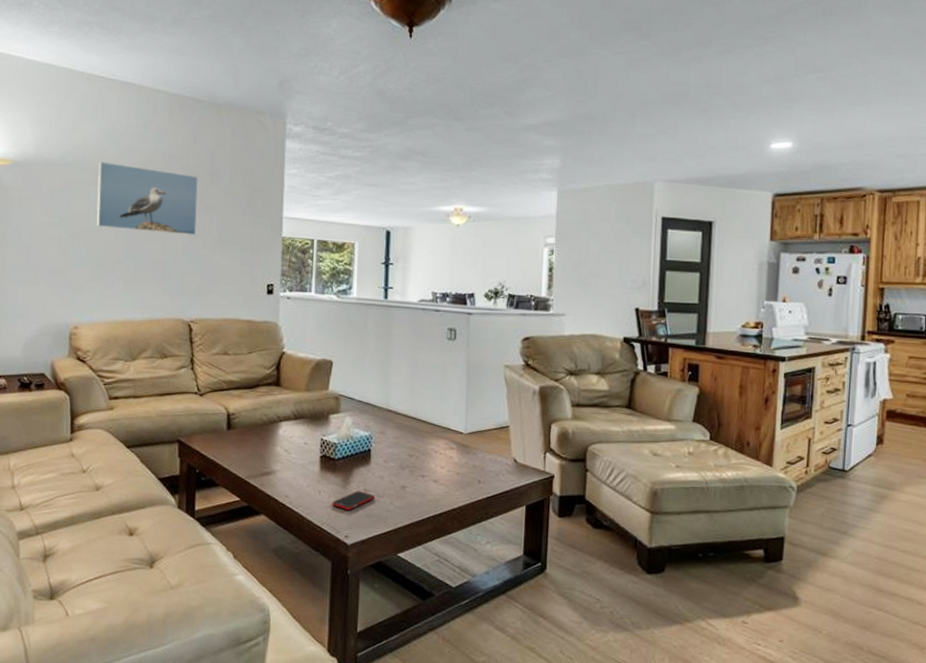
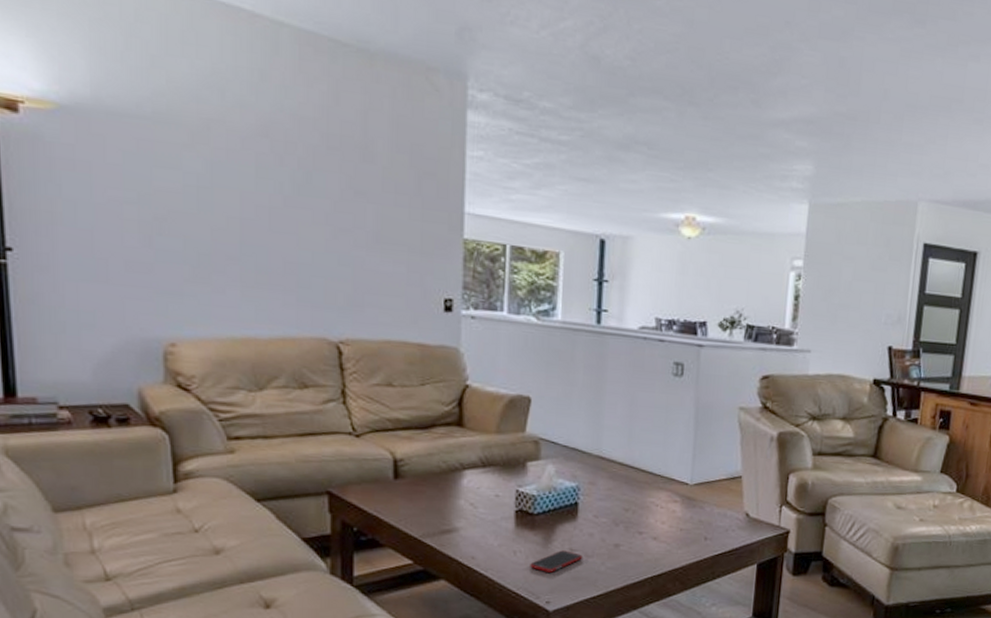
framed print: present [96,161,198,235] -> none [194,116,345,229]

